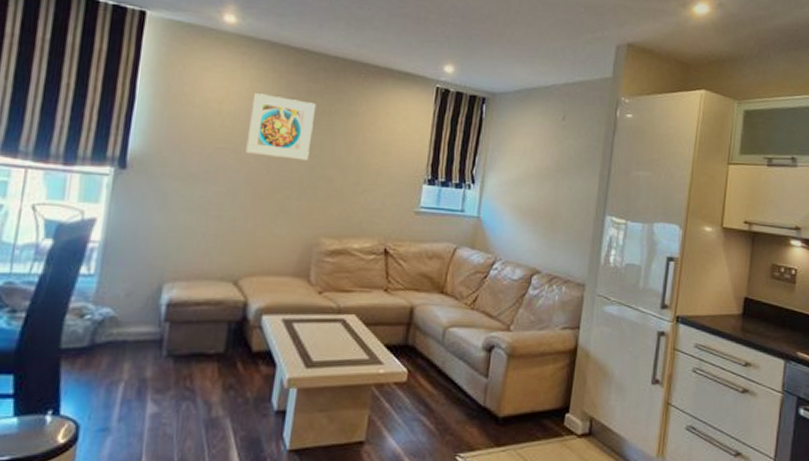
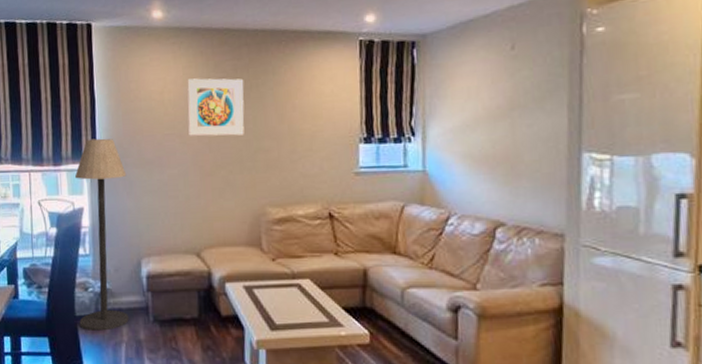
floor lamp: none [64,140,162,367] -> present [75,138,129,331]

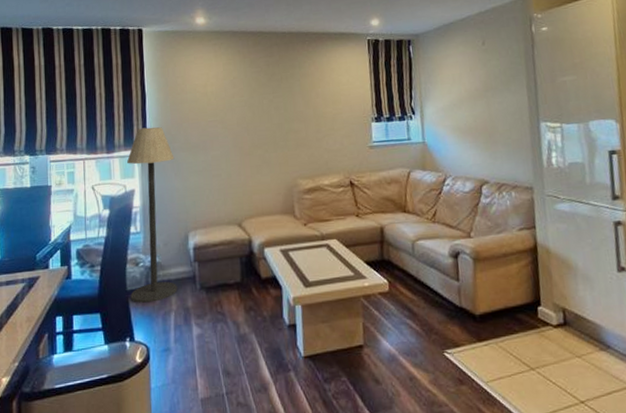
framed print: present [187,78,245,136] -> none [227,72,277,122]

